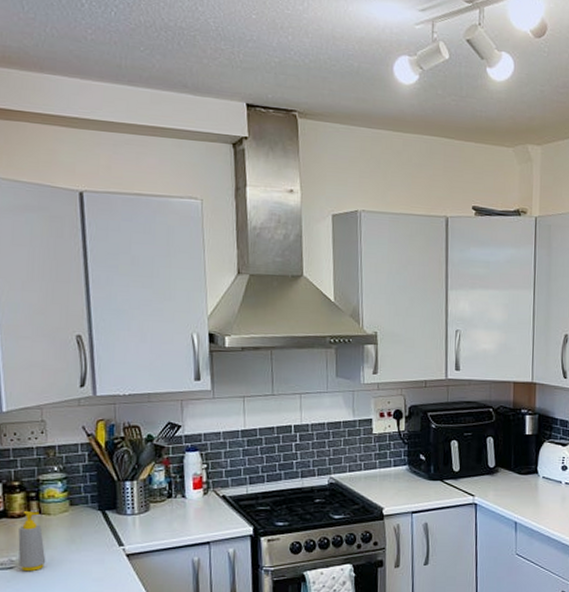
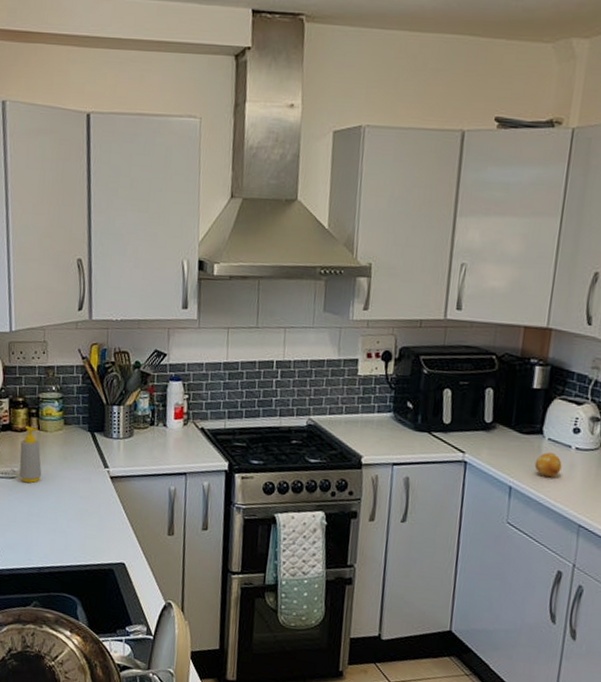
fruit: none [534,488,556,509] -> present [534,452,562,477]

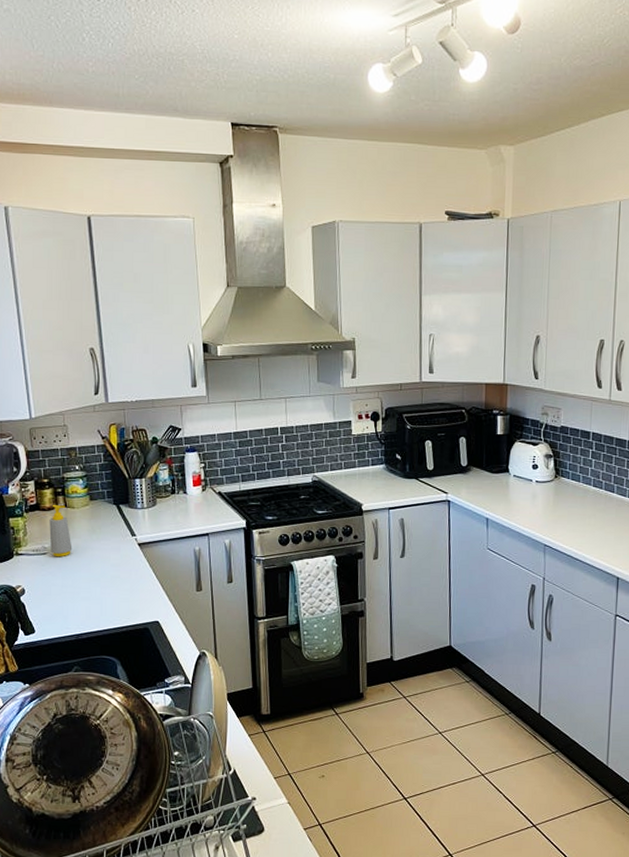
fruit: present [534,452,562,477] -> none [505,486,526,507]

